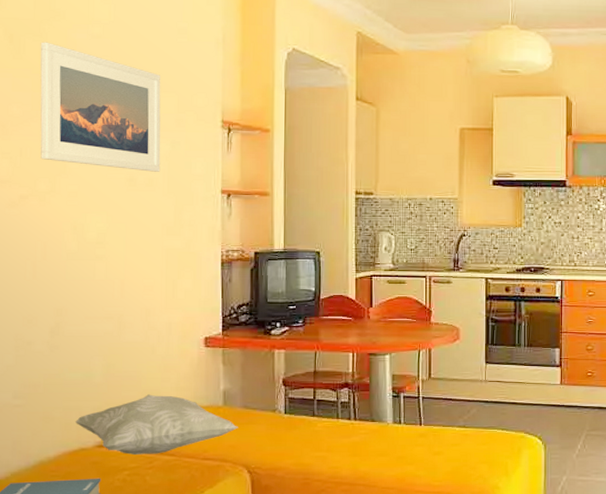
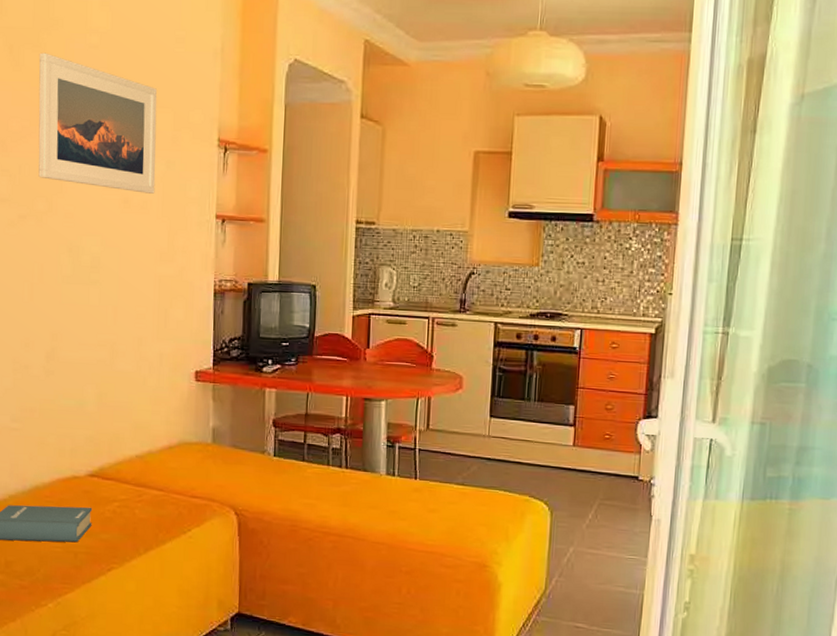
decorative pillow: present [76,394,238,455] -> none [69,426,227,488]

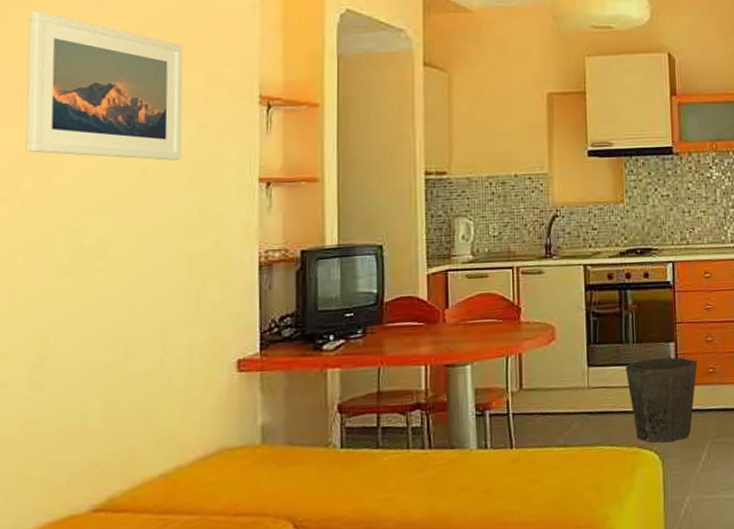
waste bin: none [525,417,595,496] -> present [626,357,698,443]

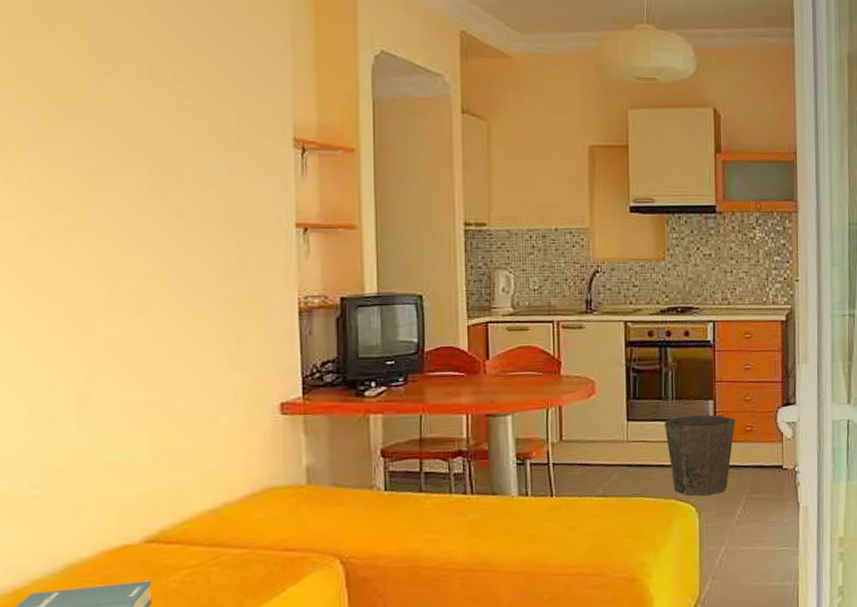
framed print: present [25,11,183,161] -> none [51,41,217,202]

